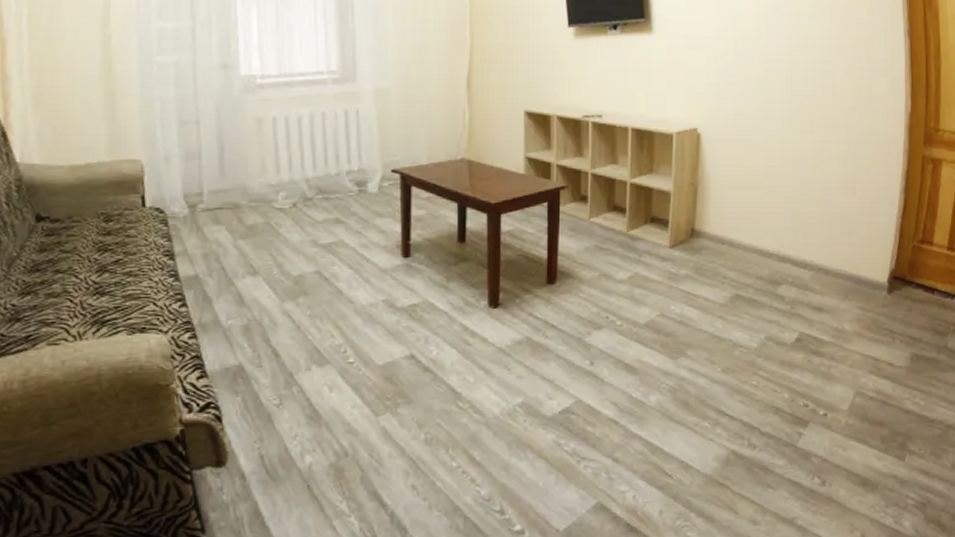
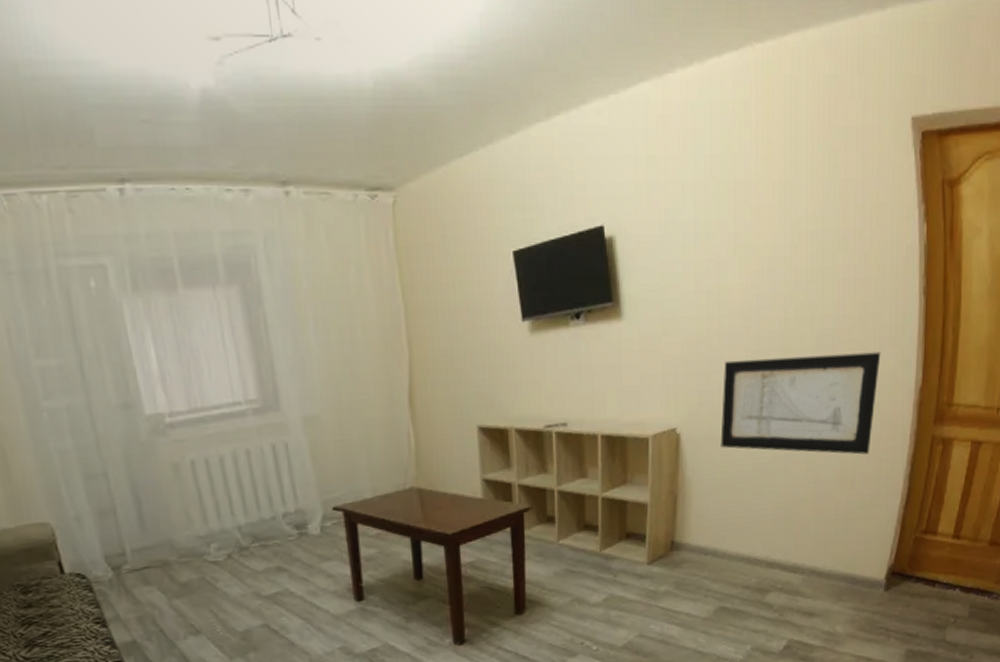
wall art: none [736,75,874,166] -> present [720,352,881,455]

